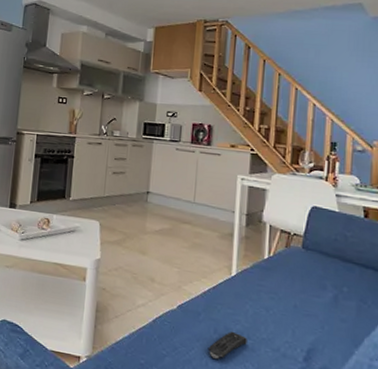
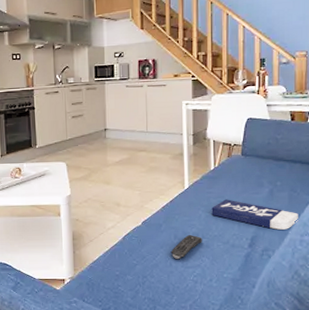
book: none [261,296,368,348] -> present [211,199,298,230]

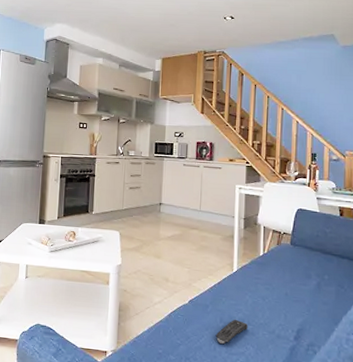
book: present [211,199,298,230] -> none [258,287,345,326]

